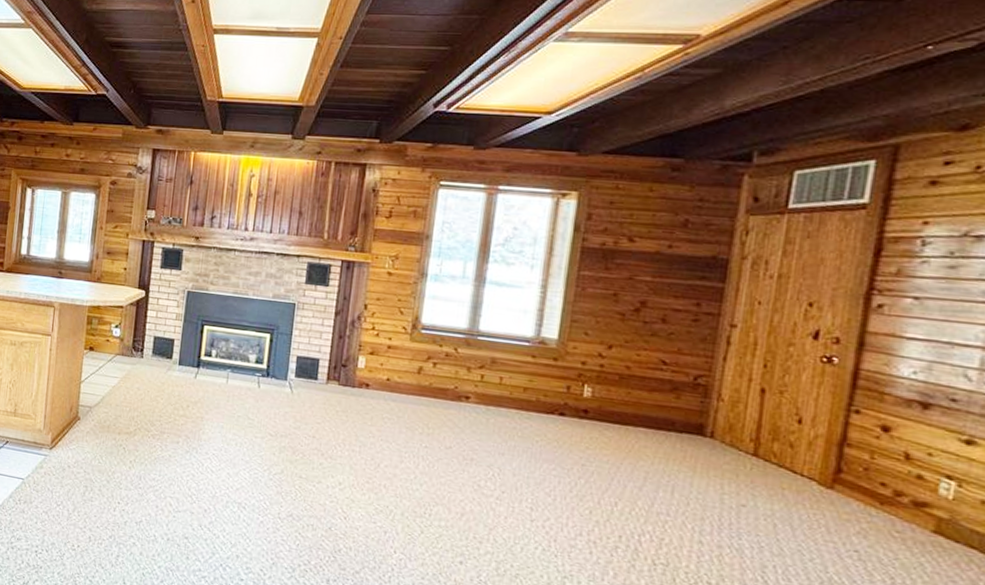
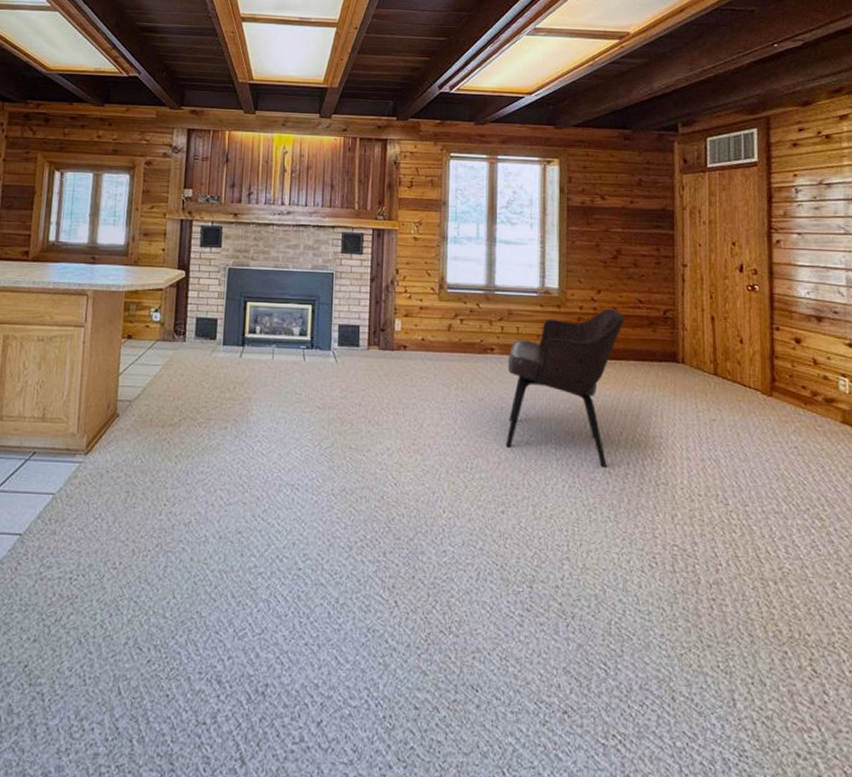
armchair: none [471,366,639,538] -> present [505,308,624,469]

